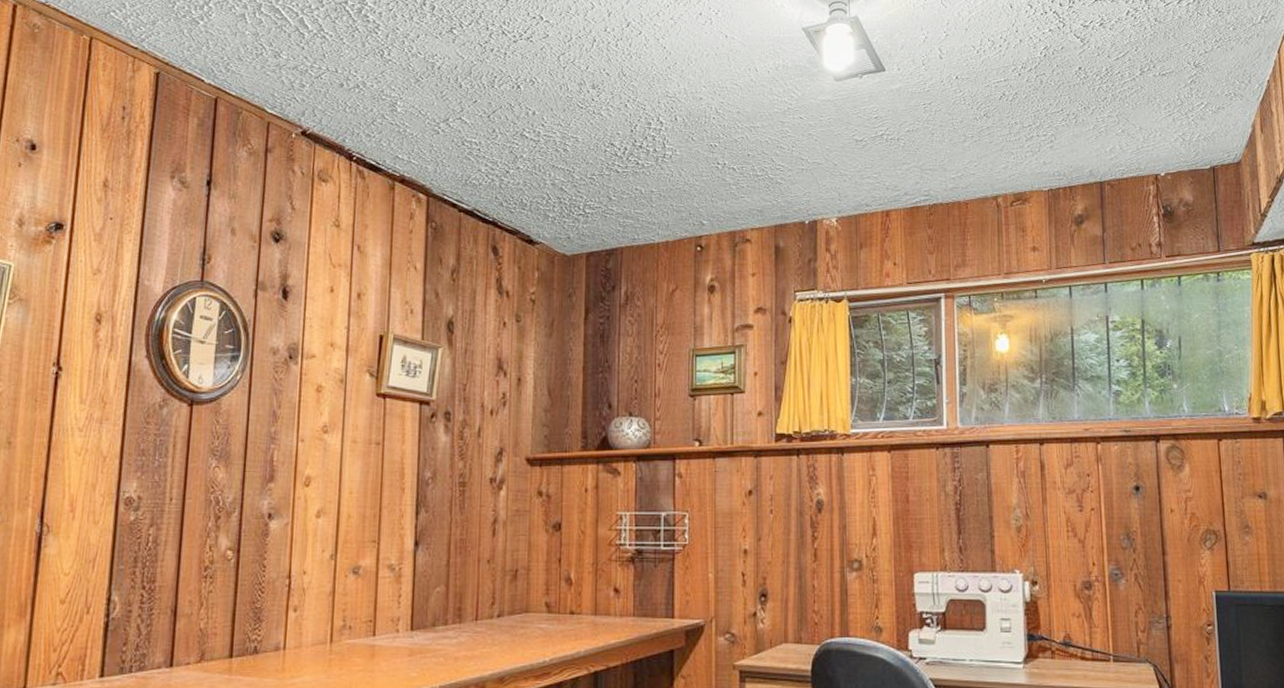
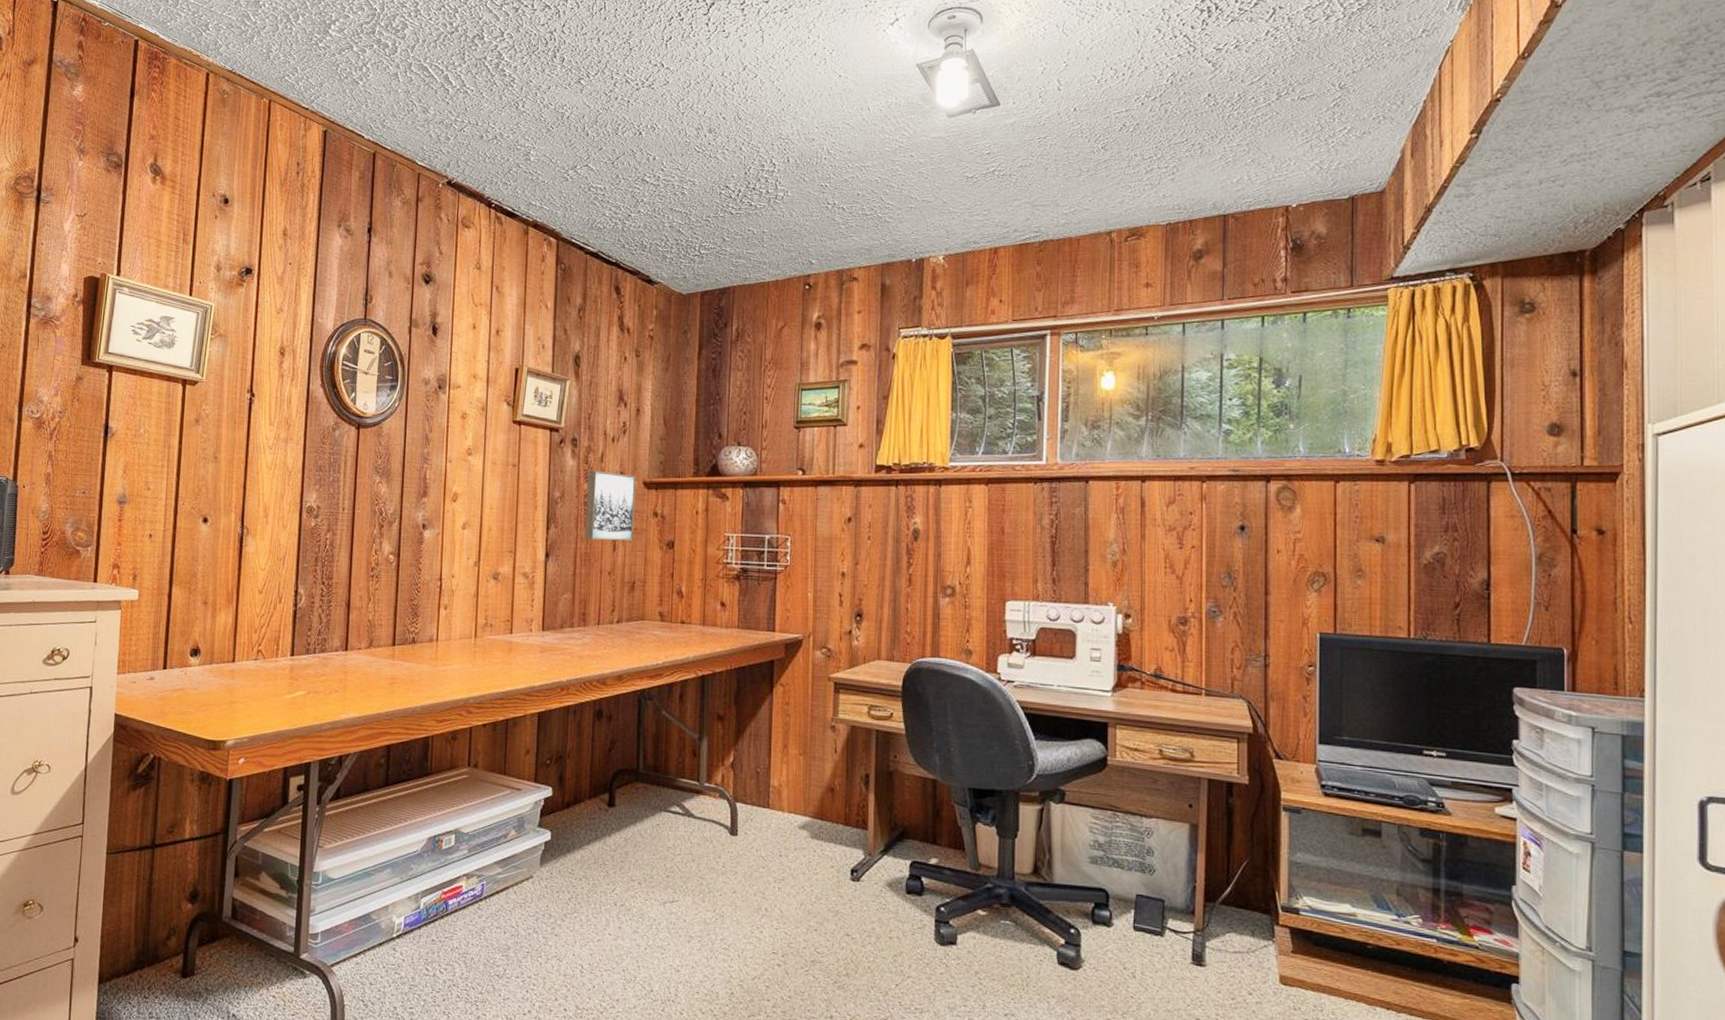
wall art: none [460,446,518,525] -> present [585,470,636,542]

